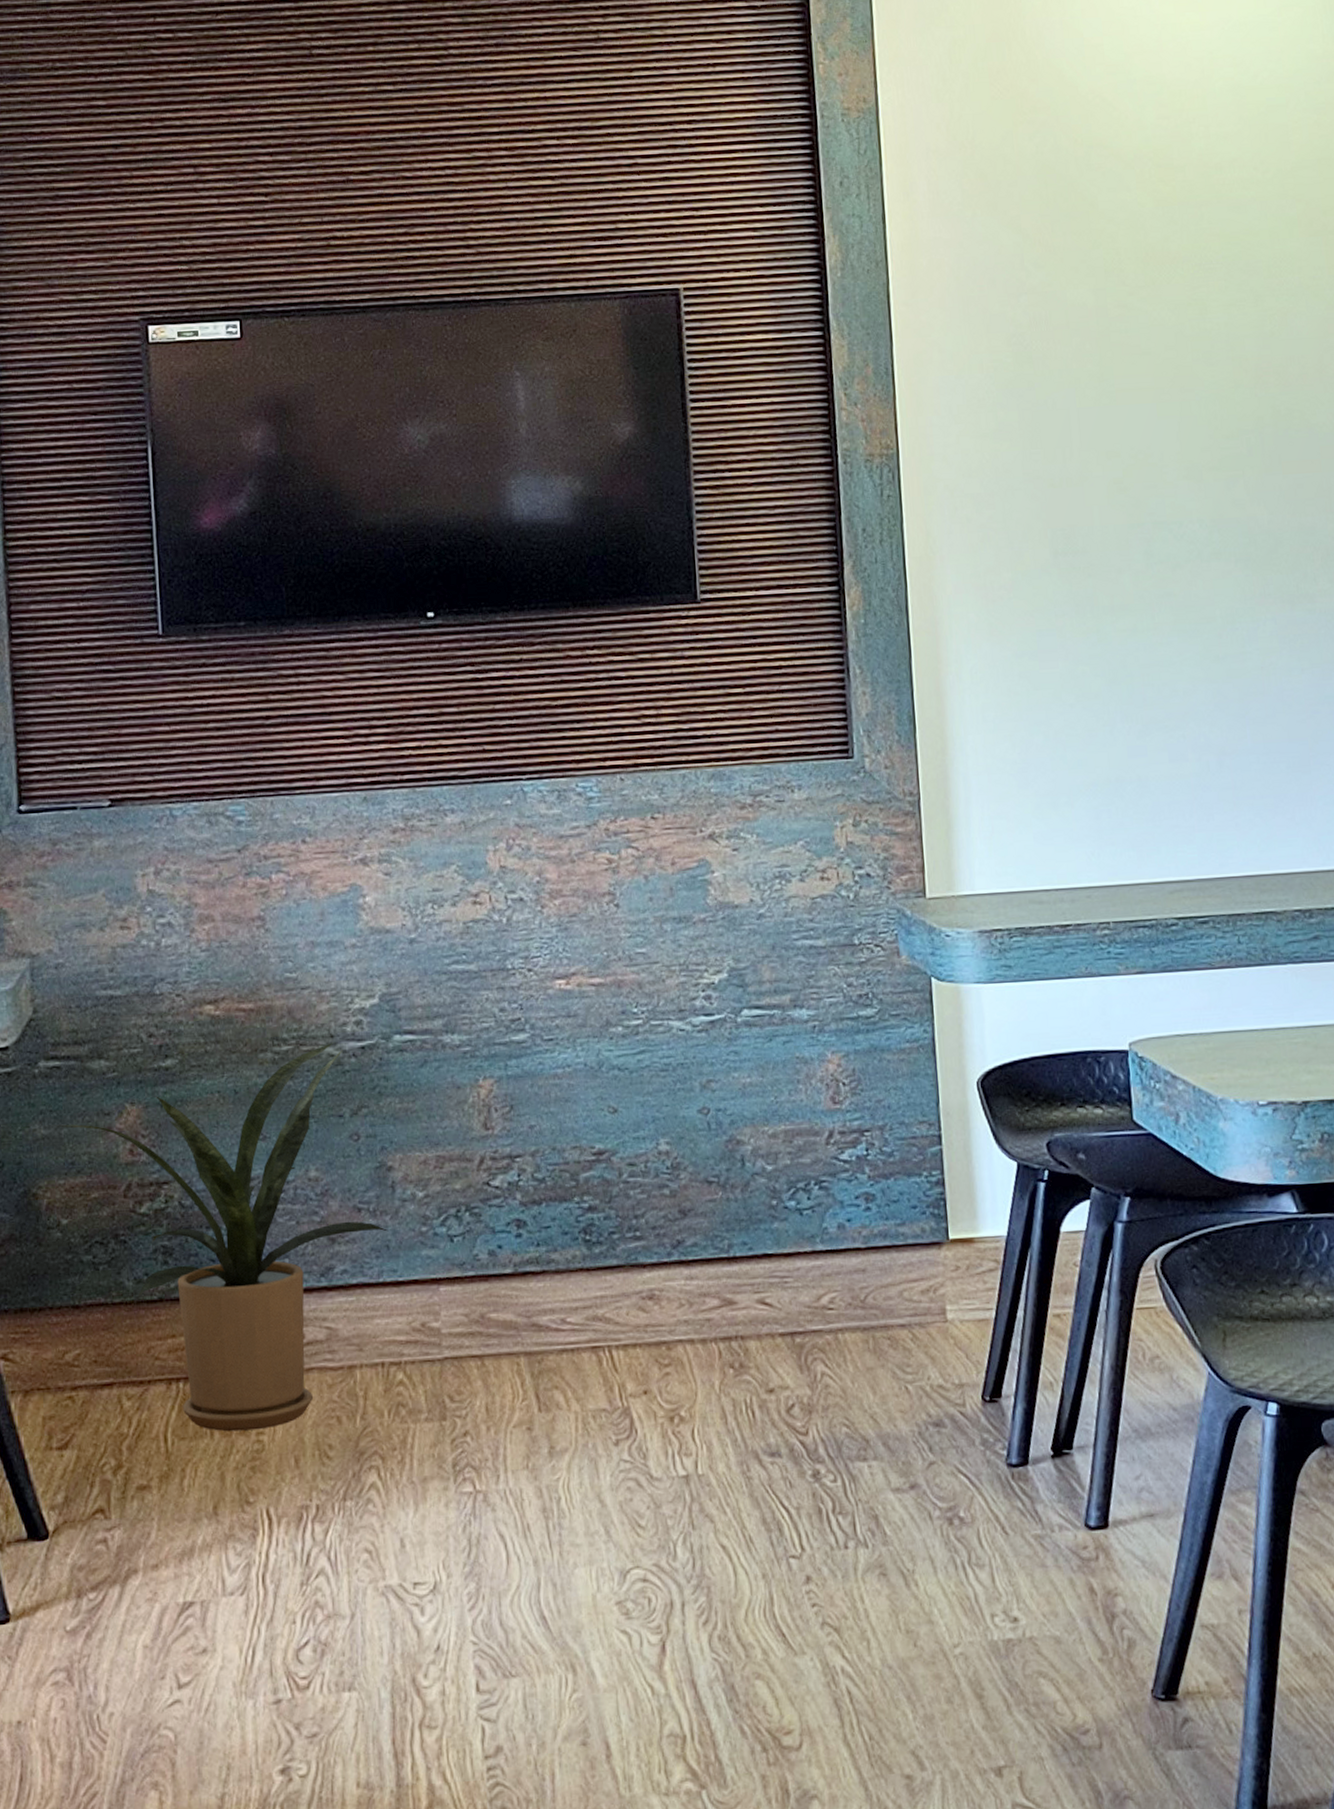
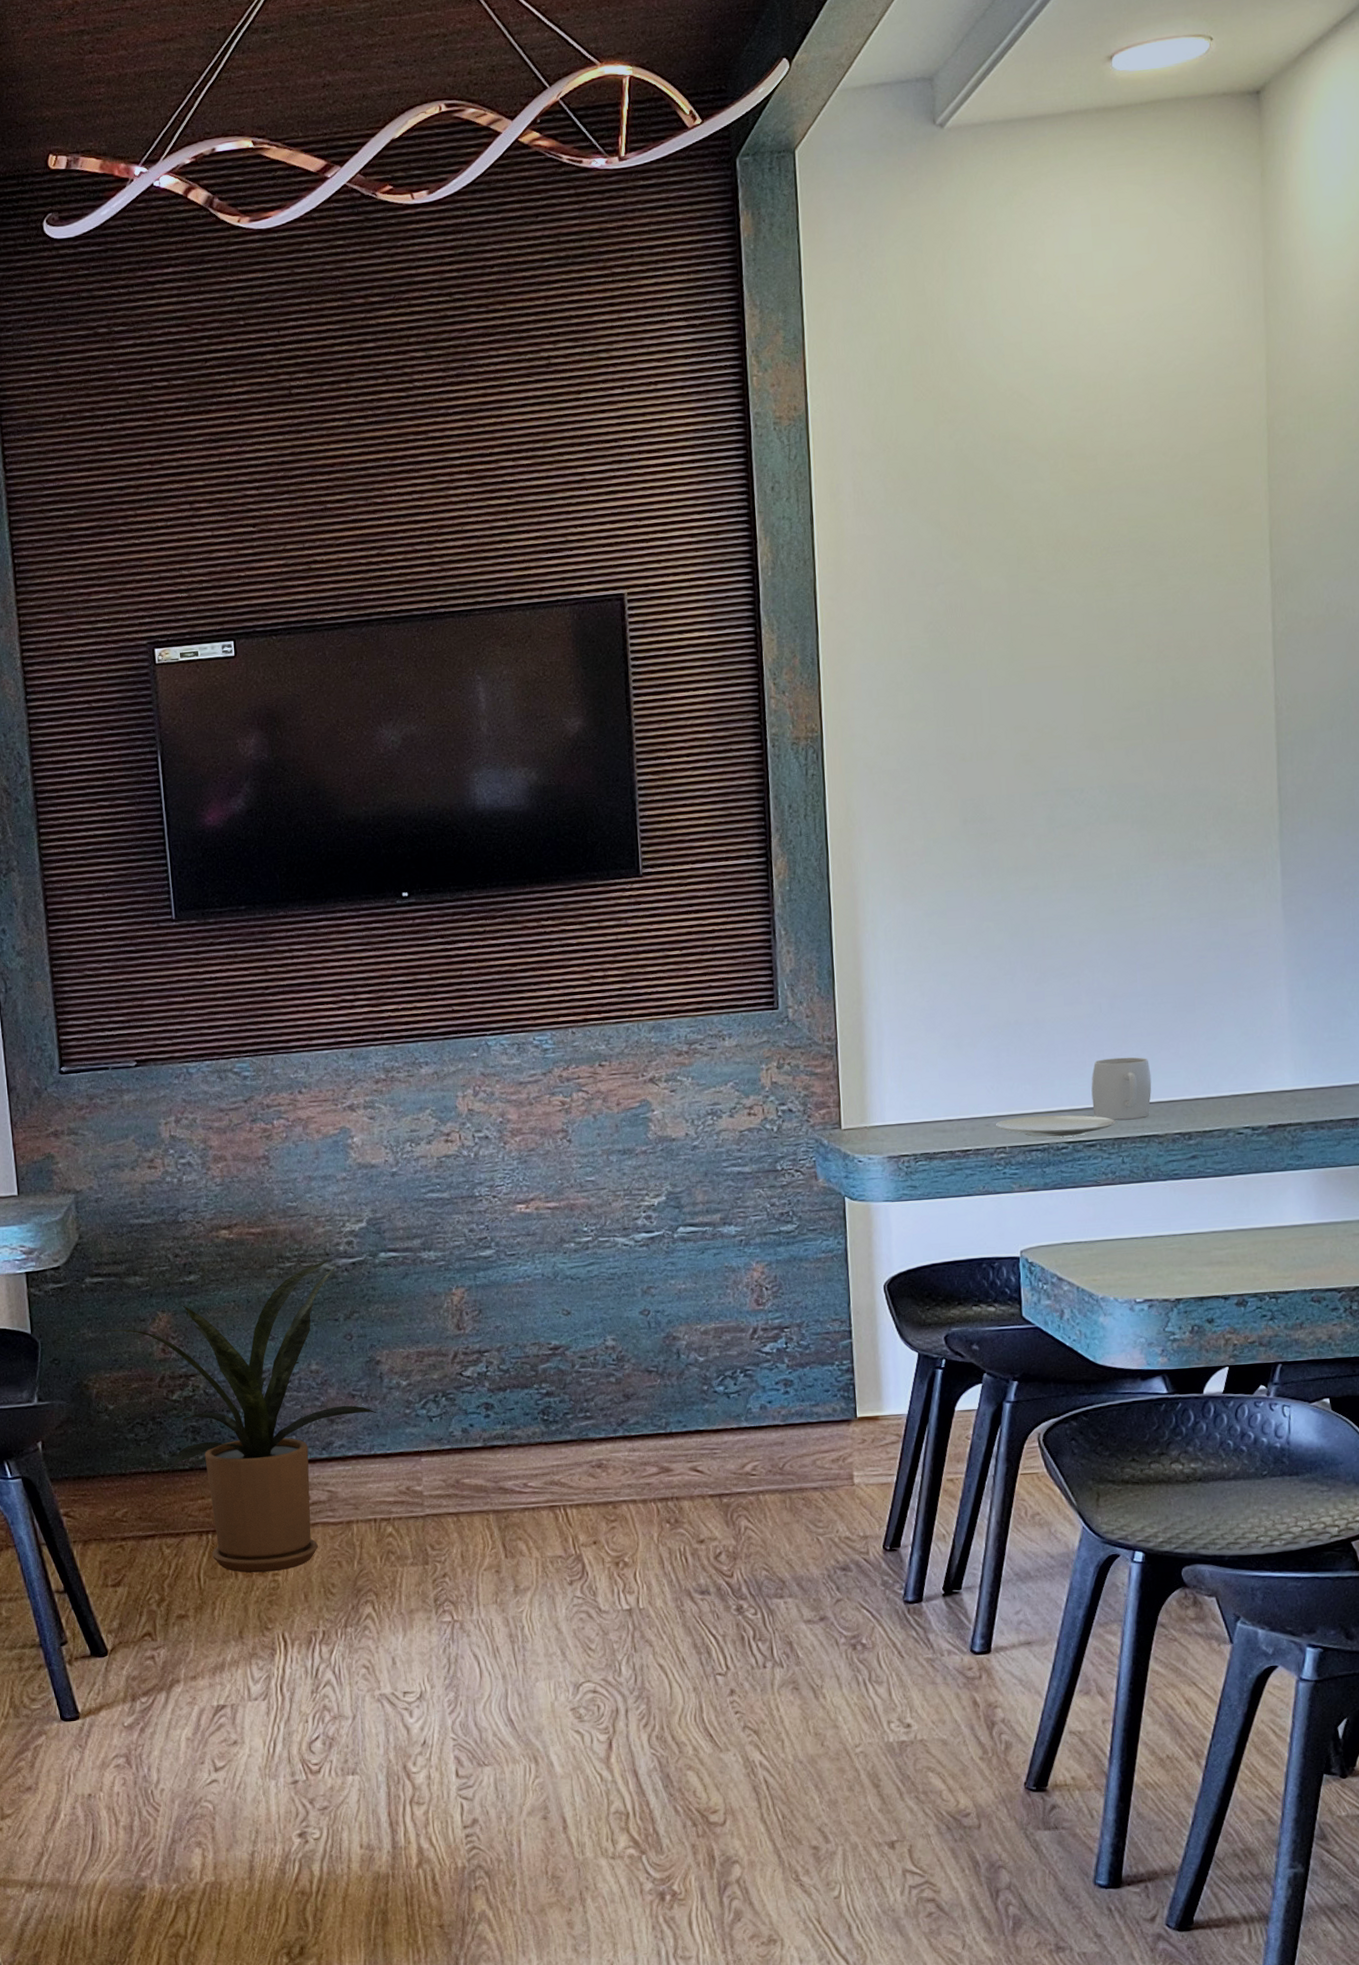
plate: none [1097,886,1229,912] -> present [995,1114,1116,1137]
mug: none [1201,822,1267,895] -> present [1091,1057,1152,1121]

